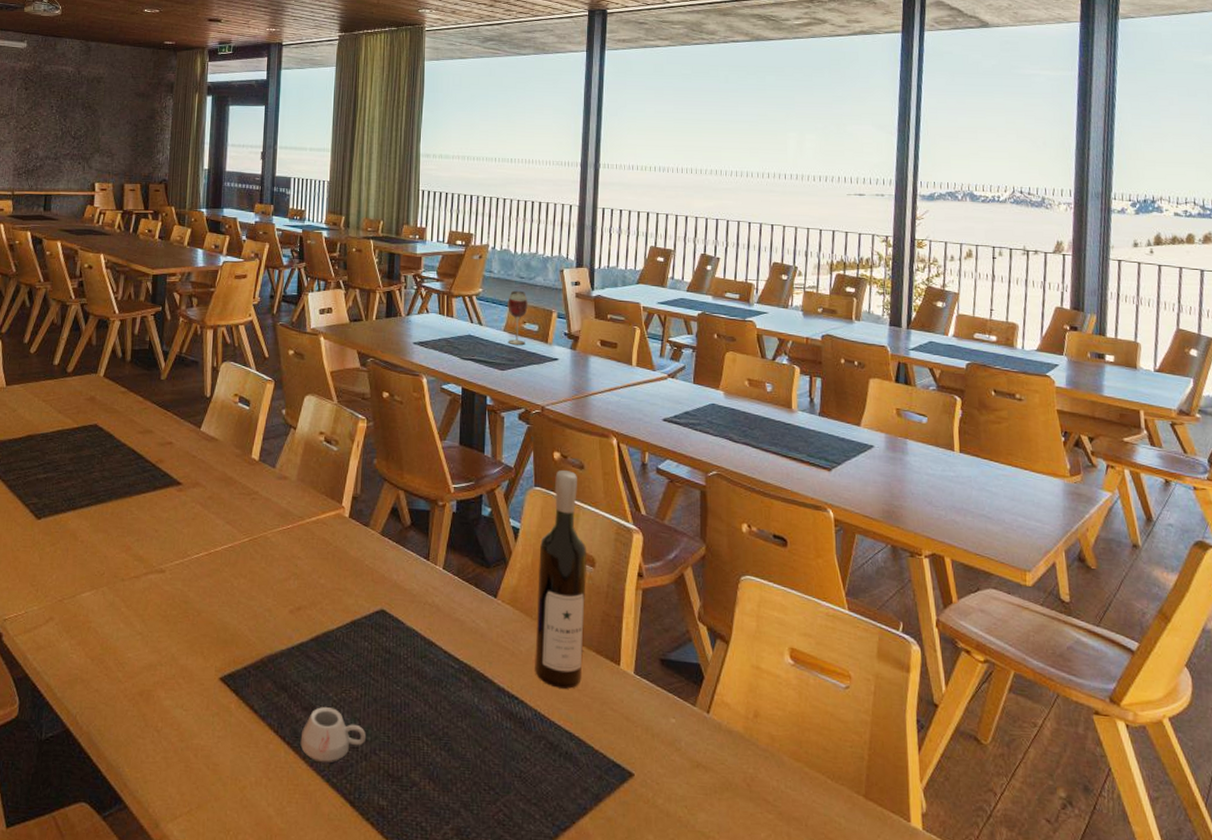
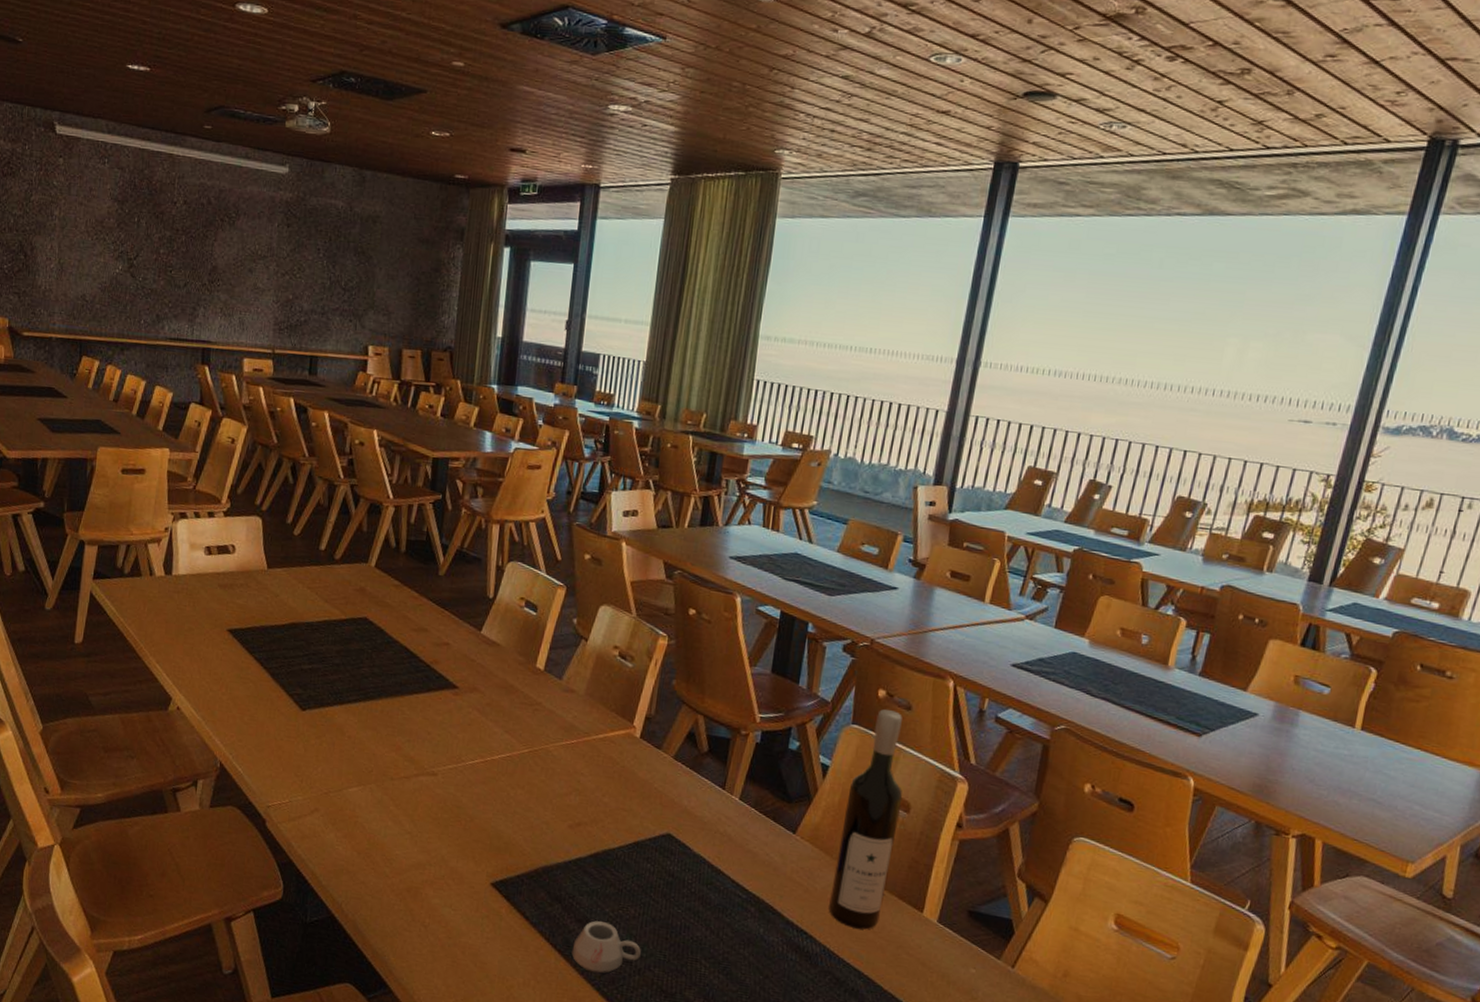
wineglass: present [508,290,528,345] -> none [841,506,870,569]

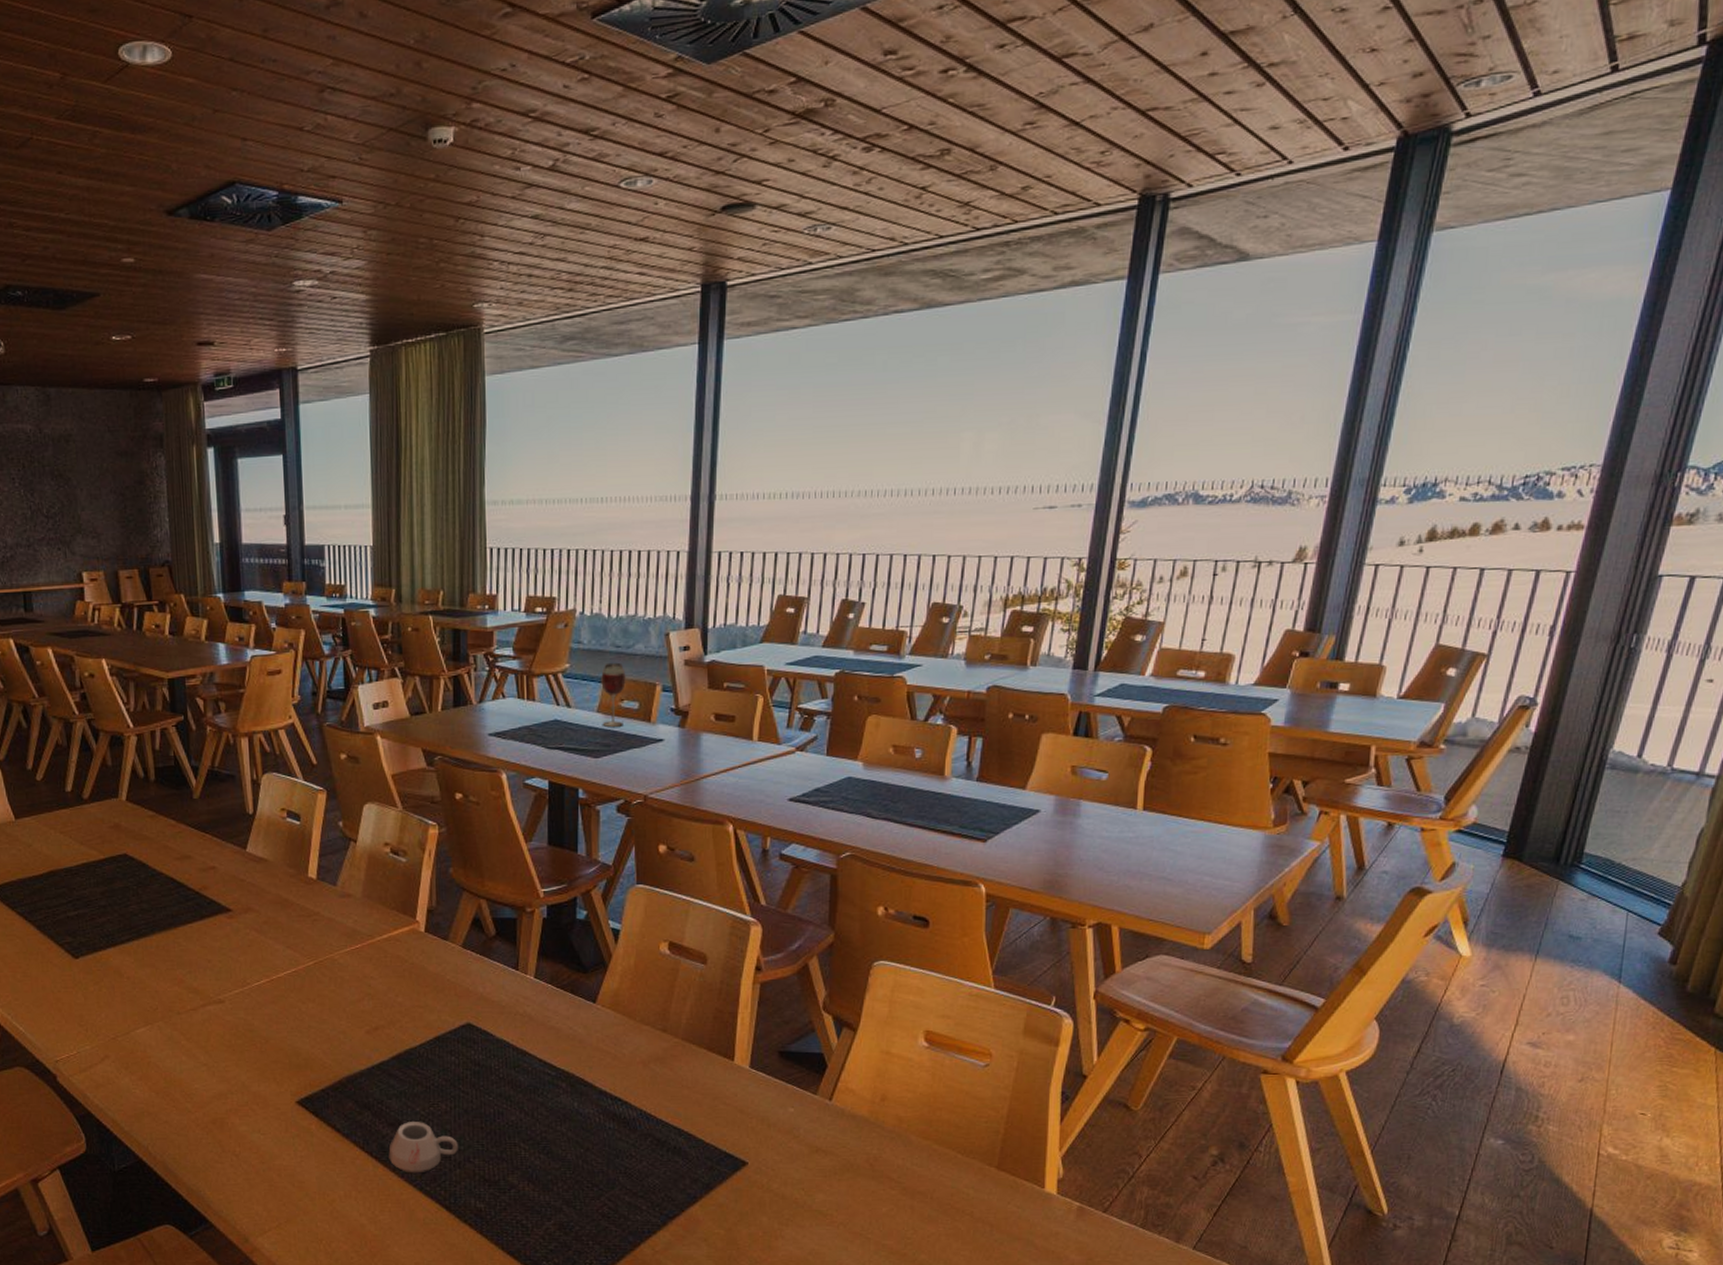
bottle: present [828,709,903,930] -> none [639,863,698,1087]
wineglass: none [841,506,870,569] -> present [601,662,626,727]

